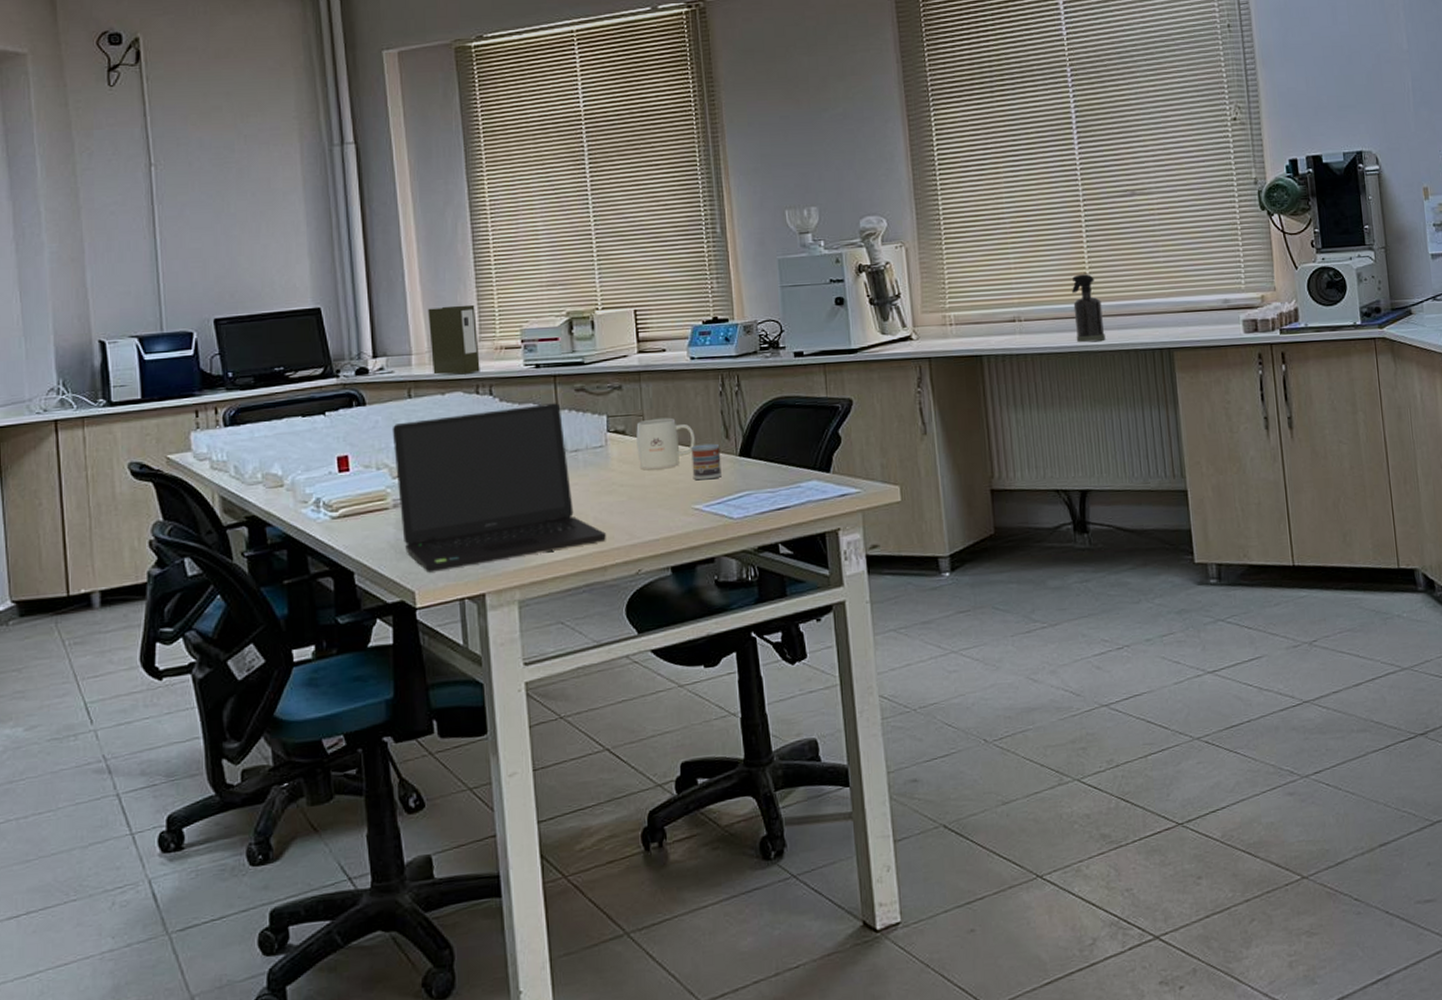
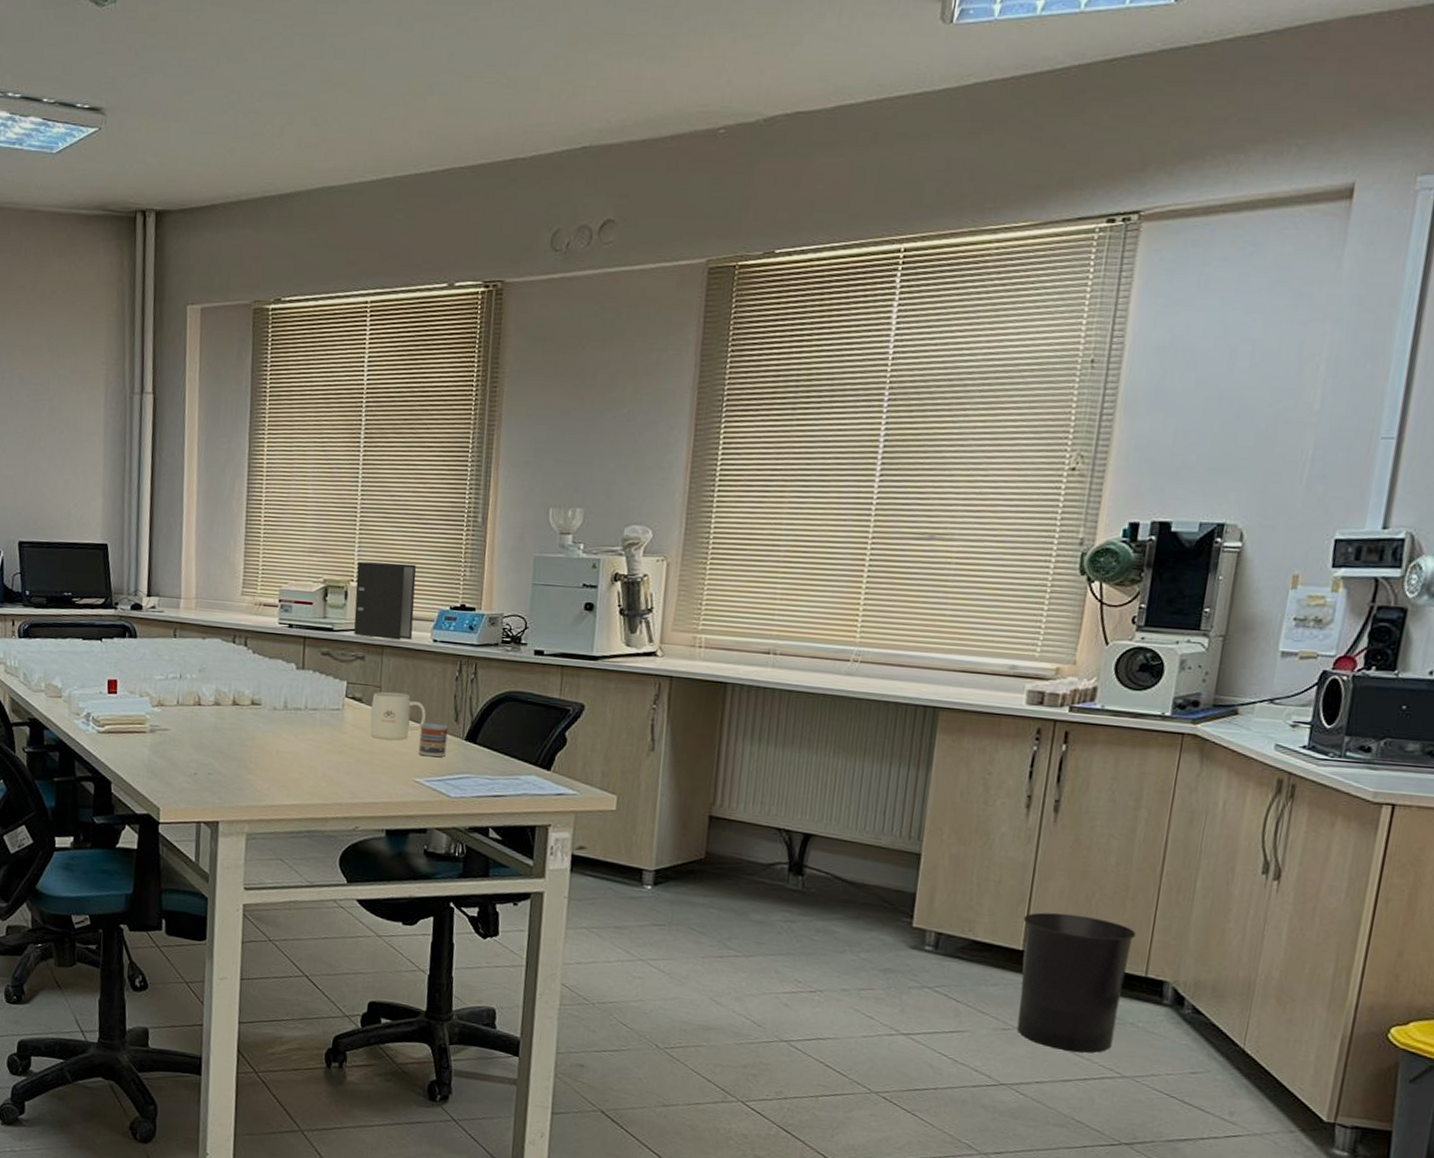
laptop: present [392,403,607,573] -> none [155,658,332,797]
binder: present [428,304,480,375] -> none [197,558,242,624]
binder: none [599,283,669,366] -> present [354,561,417,640]
spray bottle: present [1071,274,1106,343] -> none [832,615,869,688]
waste bin: none [1286,521,1387,655] -> present [1016,912,1136,1053]

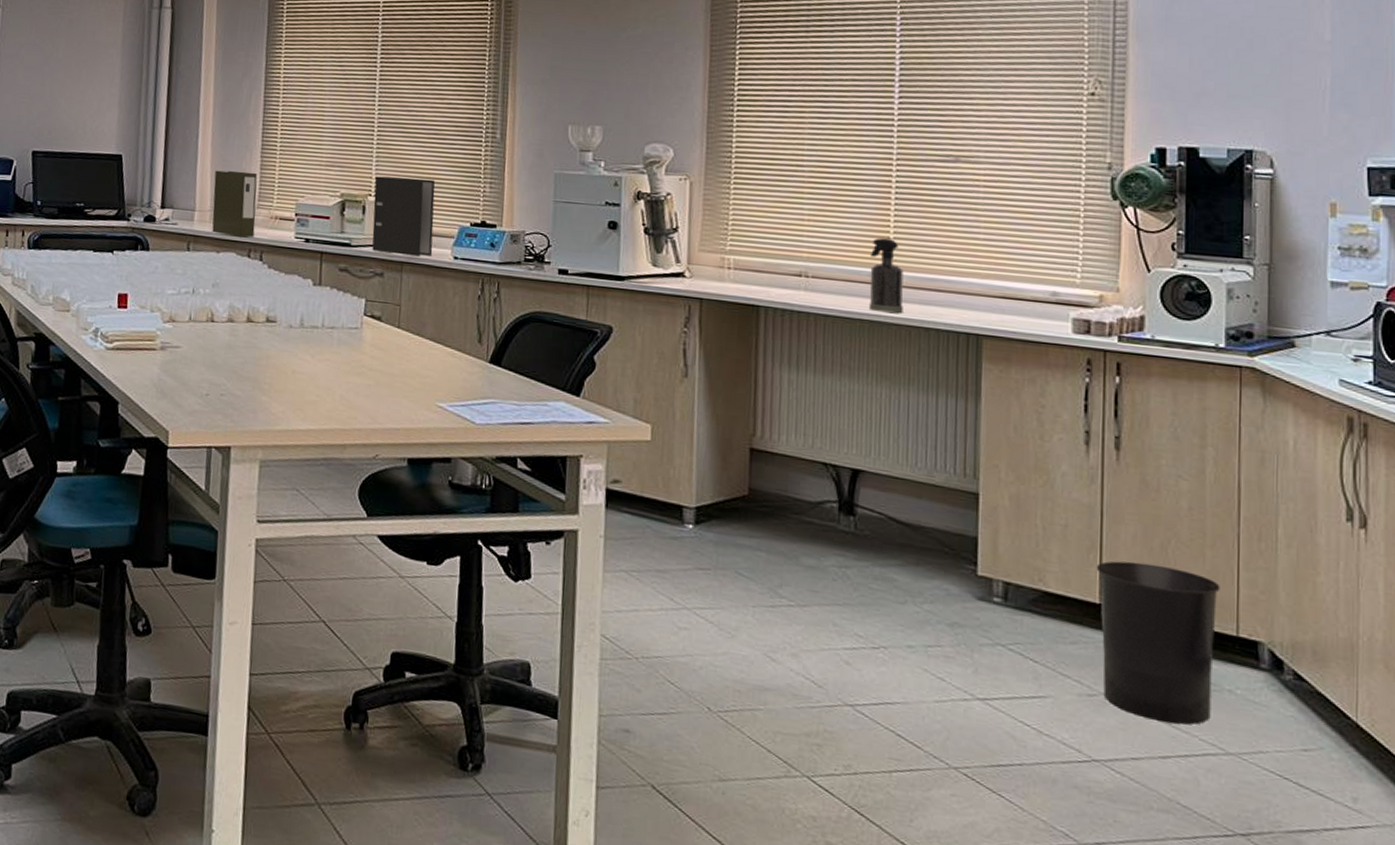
binder: none [197,558,242,624] -> present [212,170,258,238]
mug: present [370,691,426,741] -> none [390,310,448,362]
cup: present [418,723,448,758] -> none [440,343,472,381]
spray bottle: none [832,615,869,688] -> present [868,238,904,314]

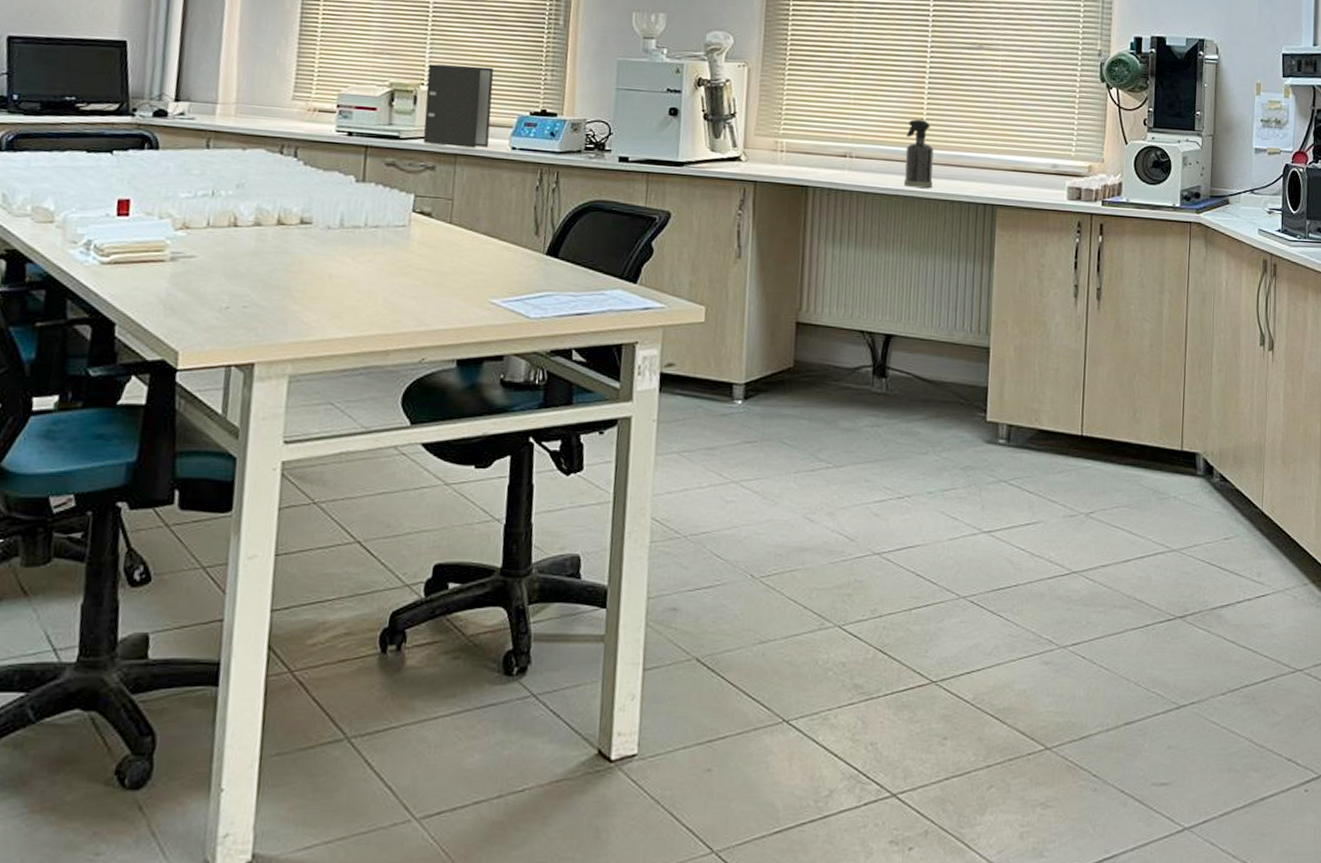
binder: present [212,170,258,238] -> none [237,58,294,133]
waste bin: present [1096,561,1220,725] -> none [1079,395,1171,531]

